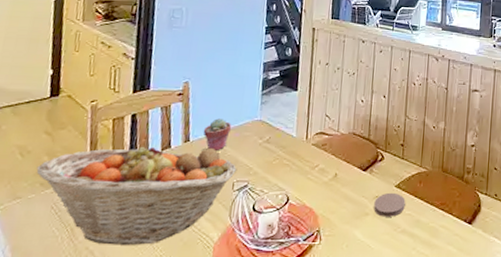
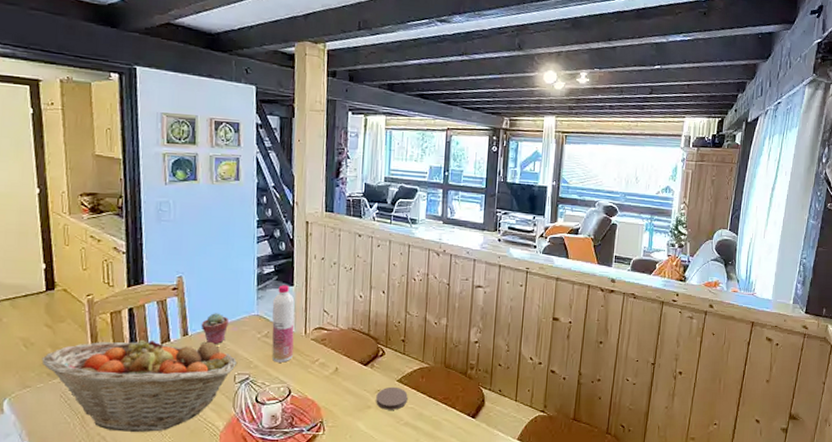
beverage bottle: none [272,90,298,169] -> present [271,285,295,363]

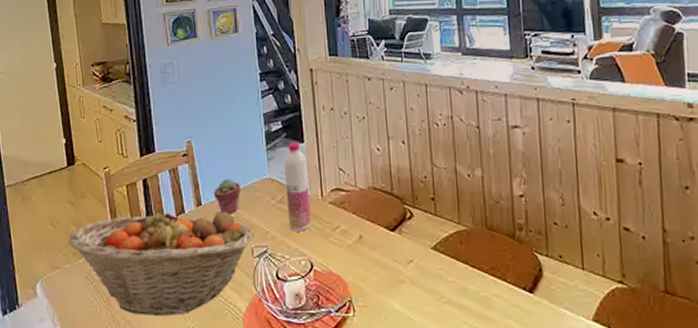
coaster: present [376,386,408,410] -> none [409,255,447,285]

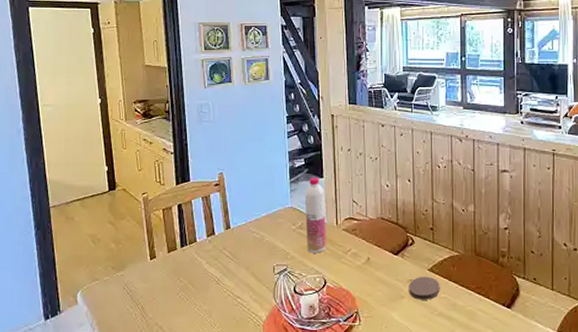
fruit basket: present [67,209,254,315] -> none [107,231,276,322]
potted succulent: present [213,179,242,215] -> none [241,207,266,238]
coaster: none [409,255,447,285] -> present [409,276,440,300]

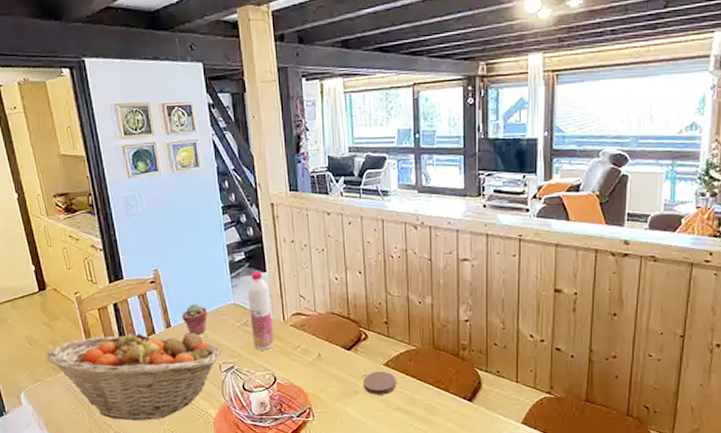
fruit basket: none [107,231,276,322] -> present [45,330,221,420]
potted succulent: none [241,207,266,238] -> present [181,304,208,336]

